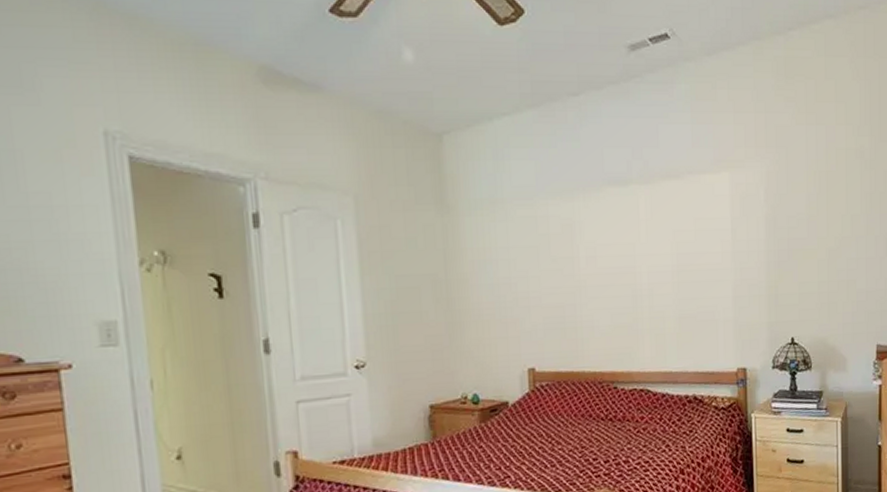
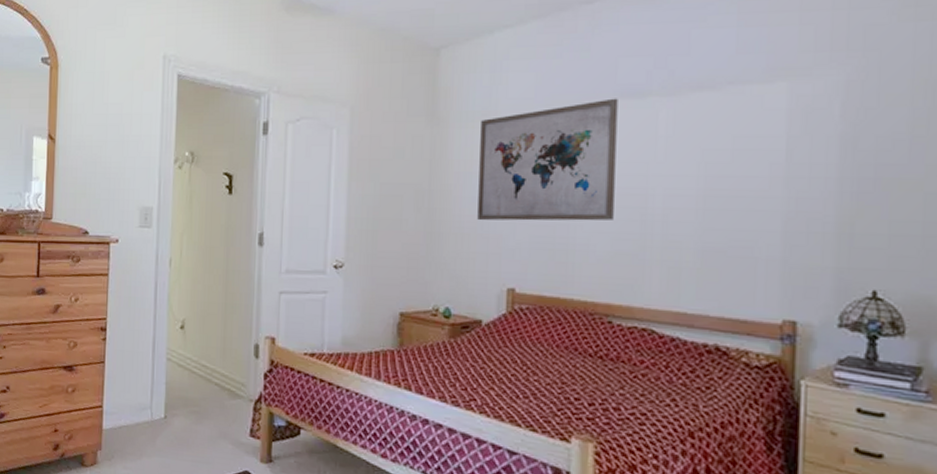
wall art: none [489,186,611,307] -> present [477,98,618,221]

